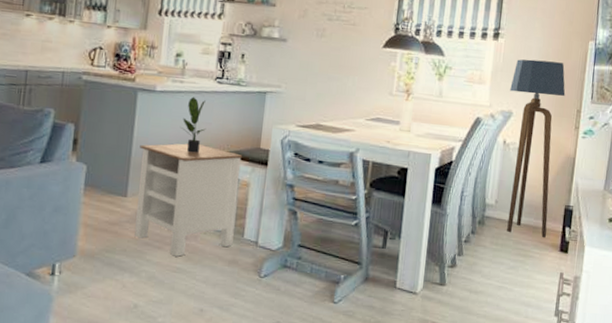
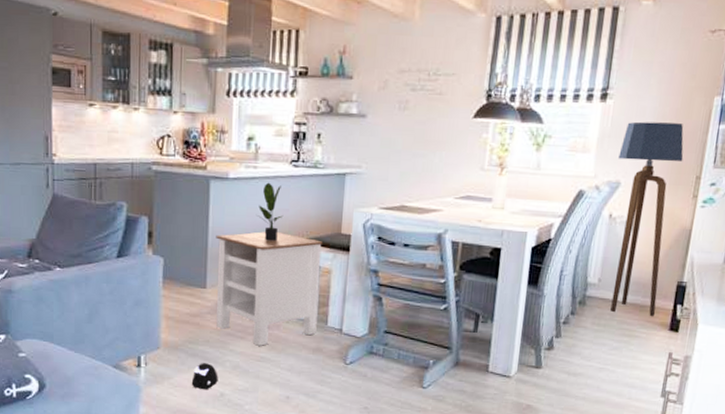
speaker: none [105,273,133,301] -> present [191,363,218,390]

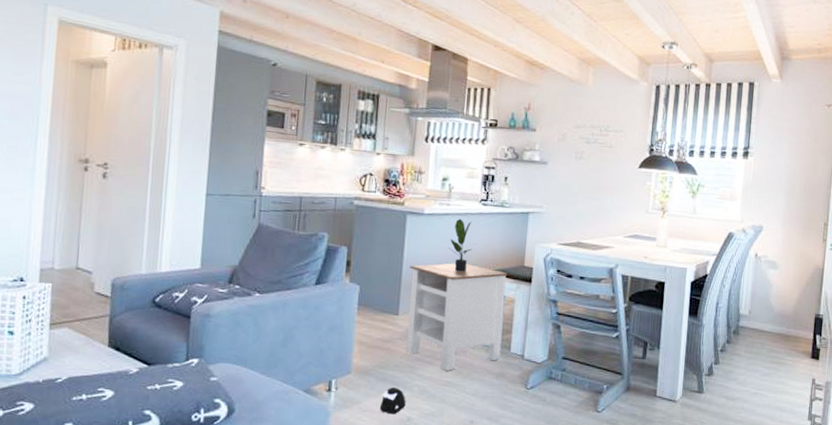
floor lamp: present [610,121,684,316] -> none [760,176,813,345]

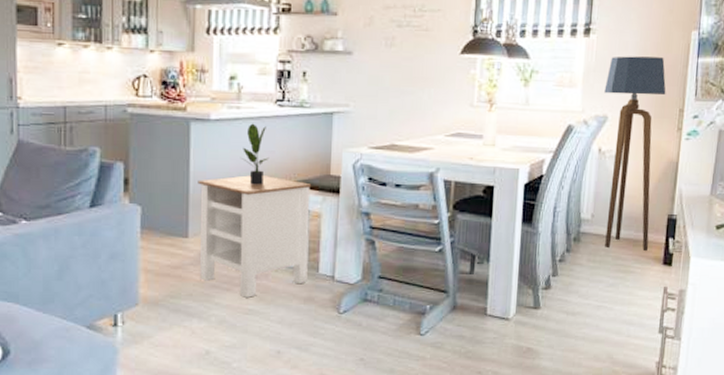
speaker: present [379,387,406,415] -> none [173,319,203,348]
floor lamp: none [760,176,813,345] -> present [604,56,666,251]

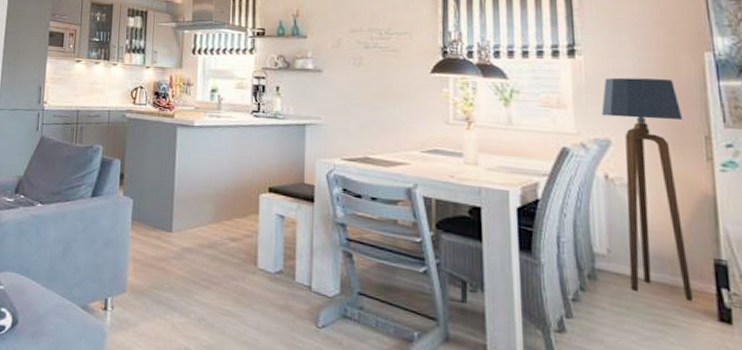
side table: present [198,175,312,298] -> none [181,178,287,298]
potted plant: present [241,123,269,185] -> none [220,131,246,188]

